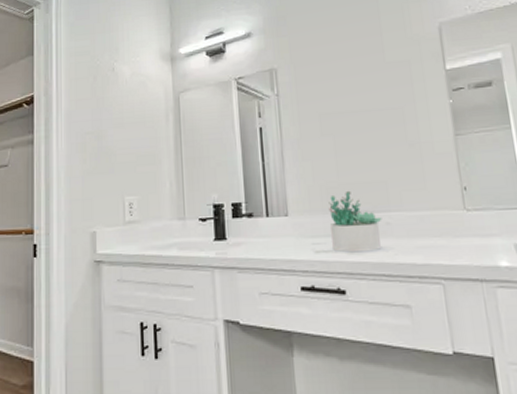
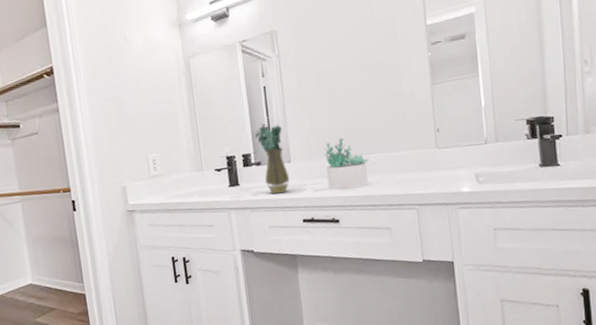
vase: none [248,167,287,253] -> present [255,122,290,194]

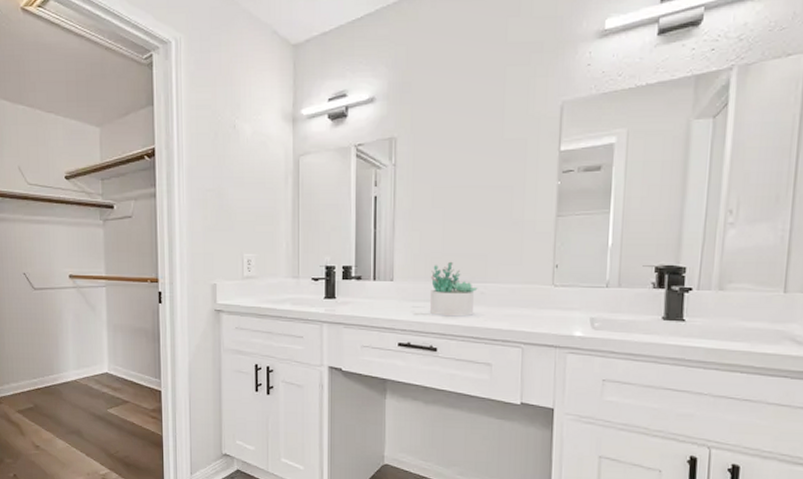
vase: present [255,122,290,194] -> none [359,234,390,313]

